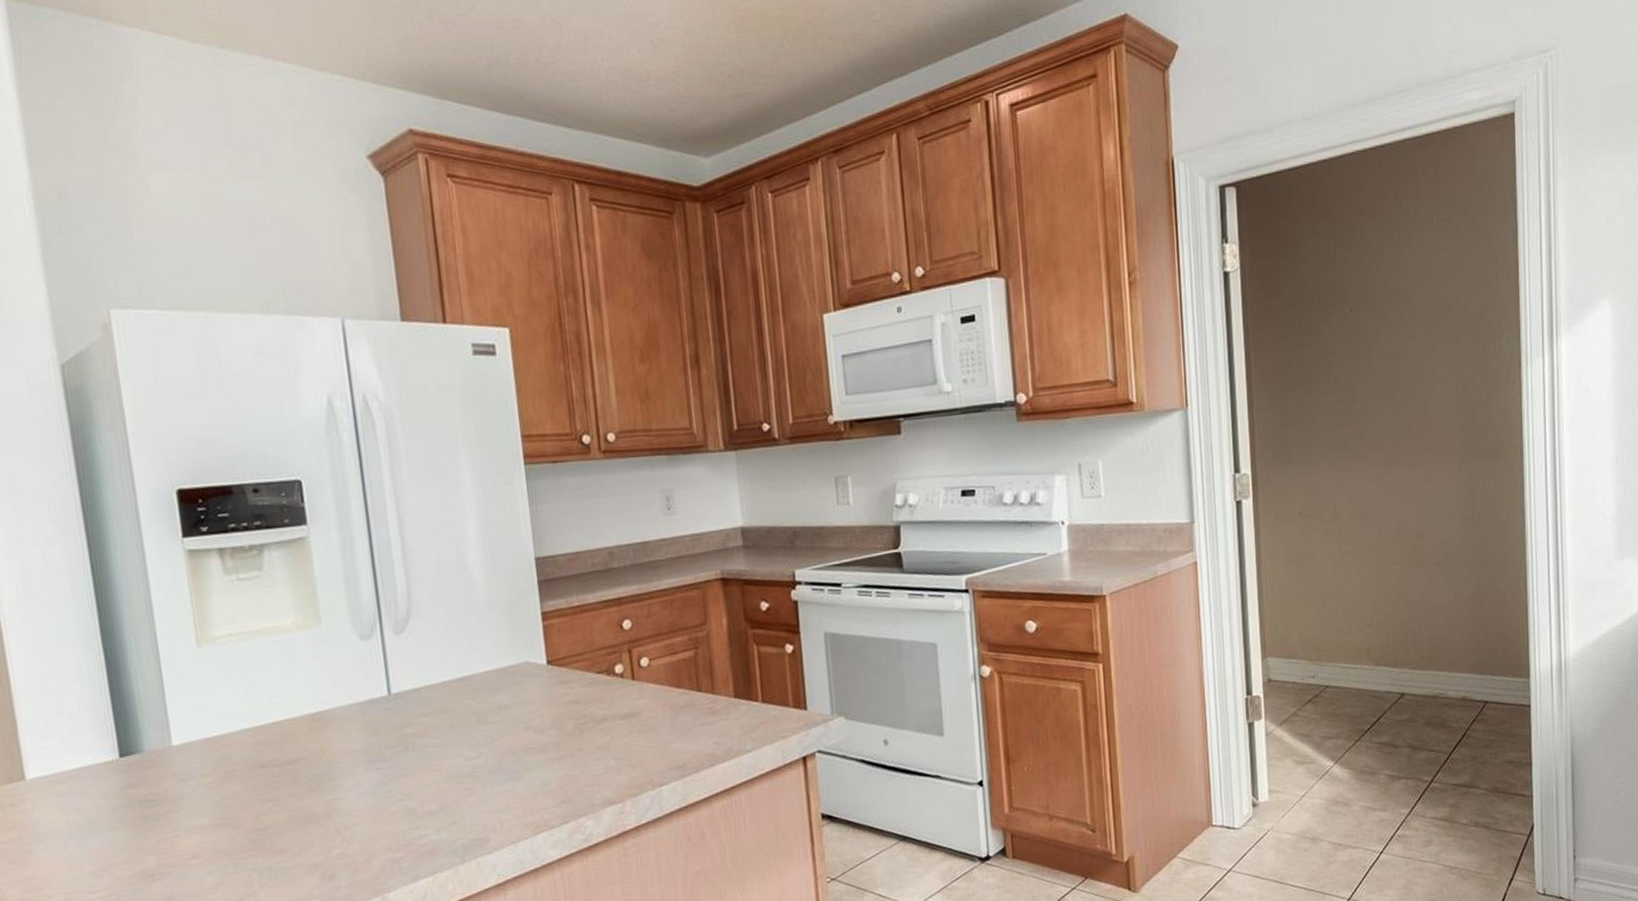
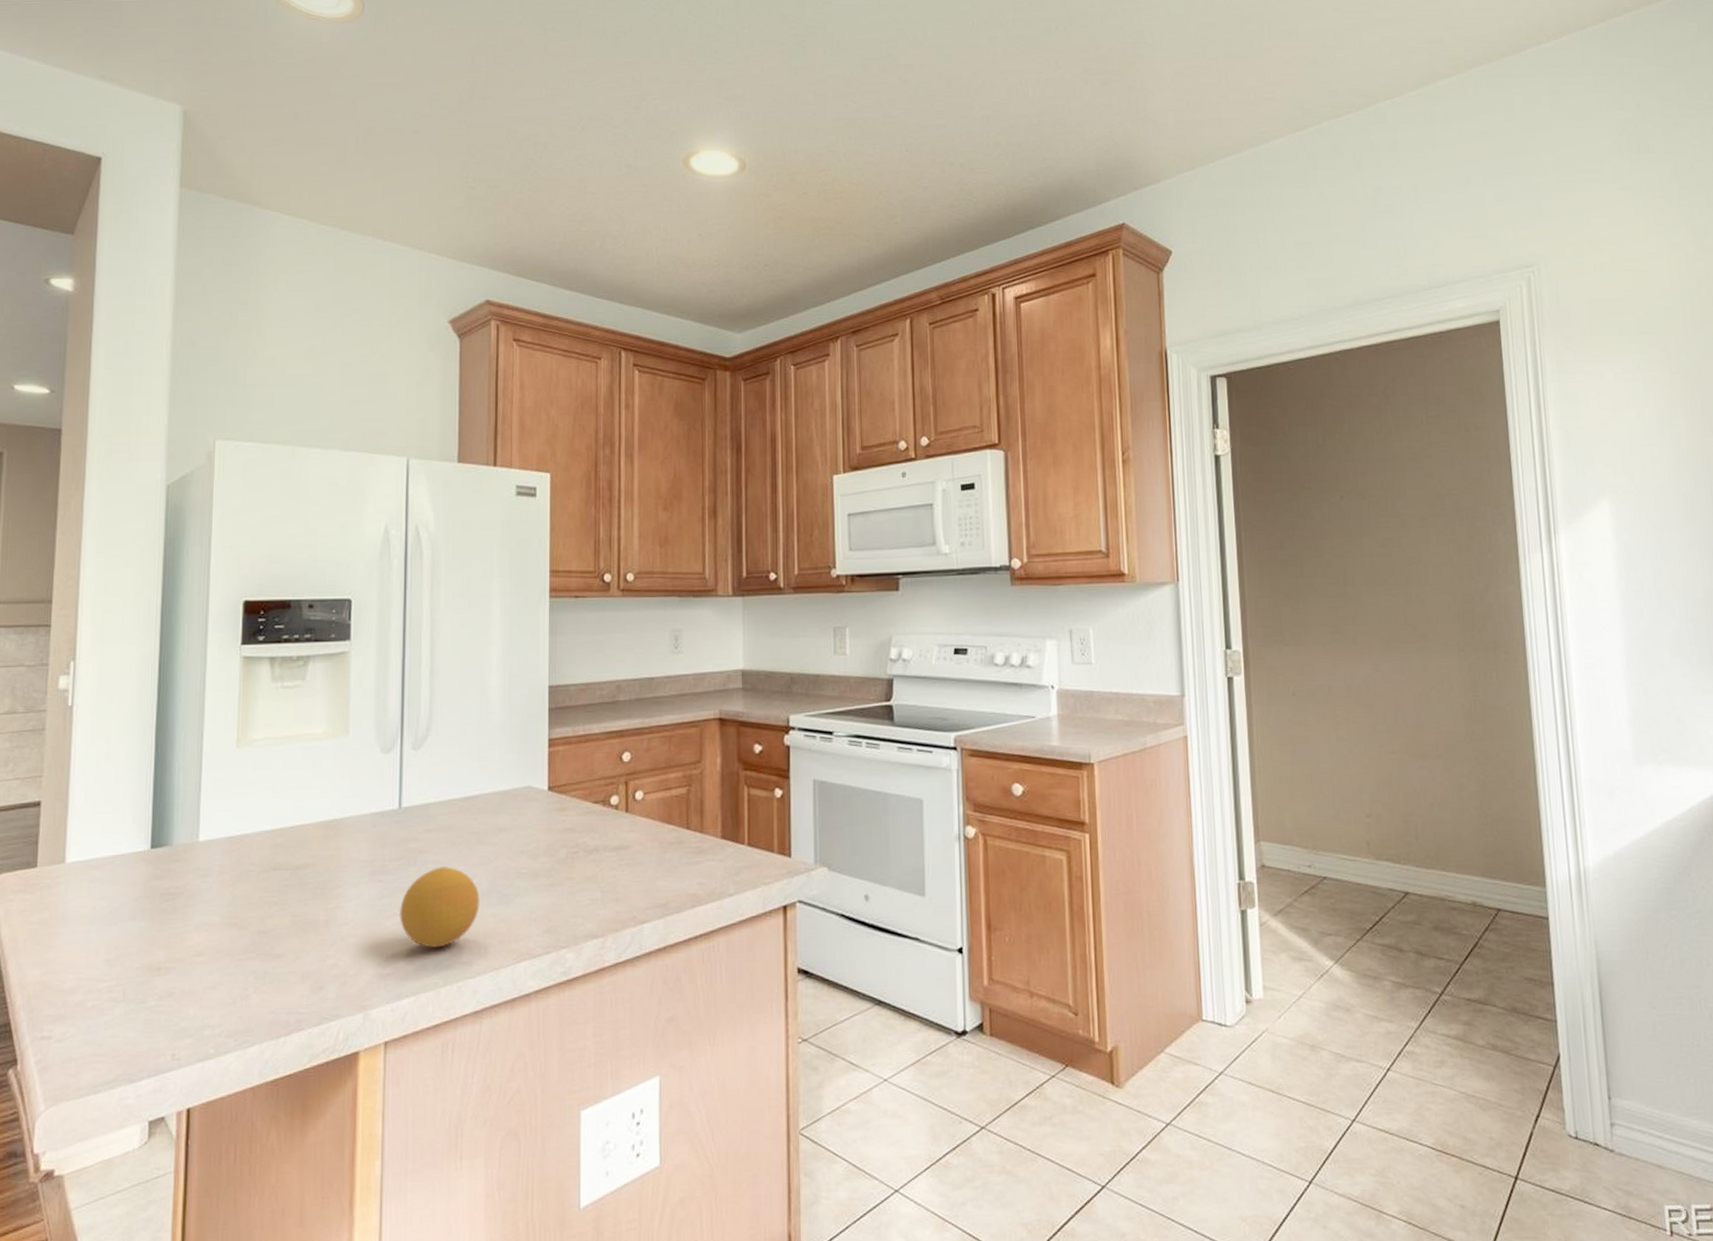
fruit: none [404,748,489,829] -> present [399,865,480,948]

